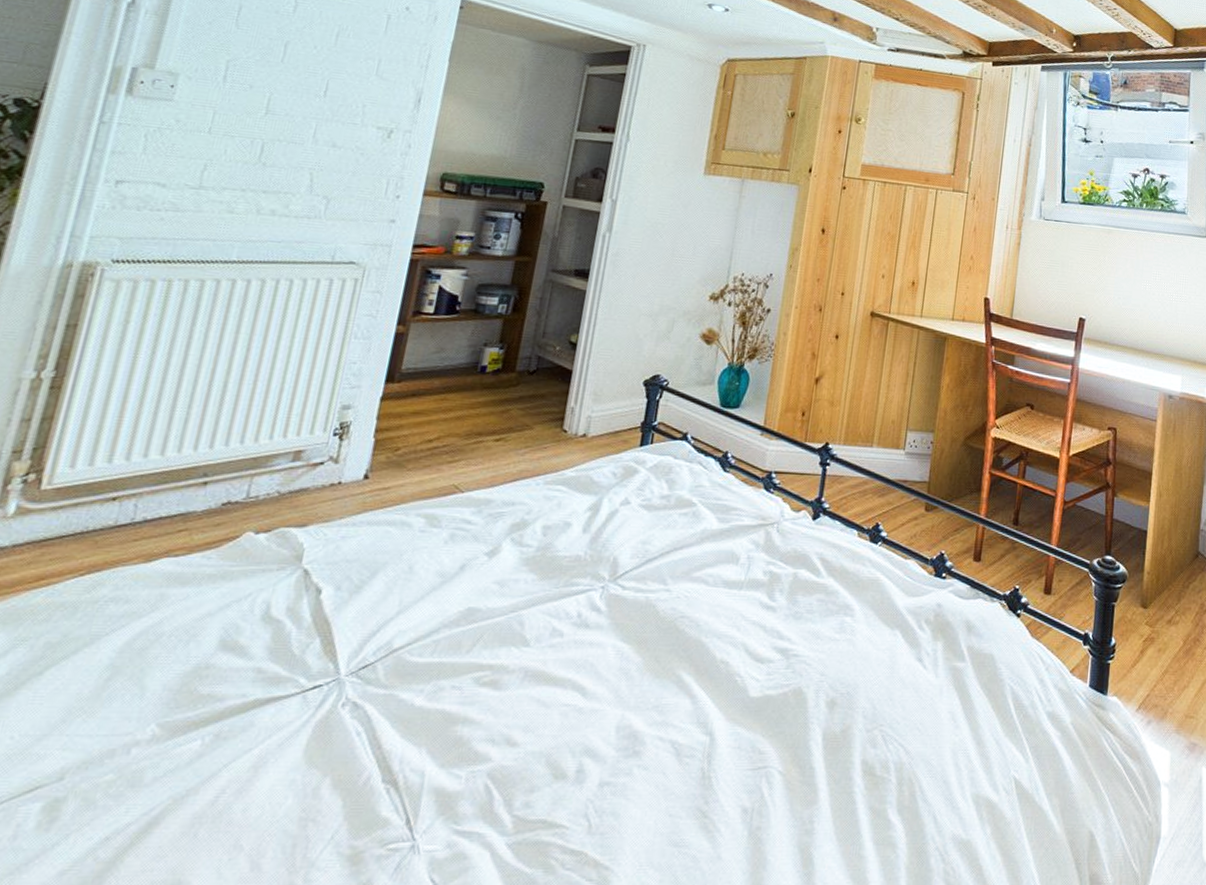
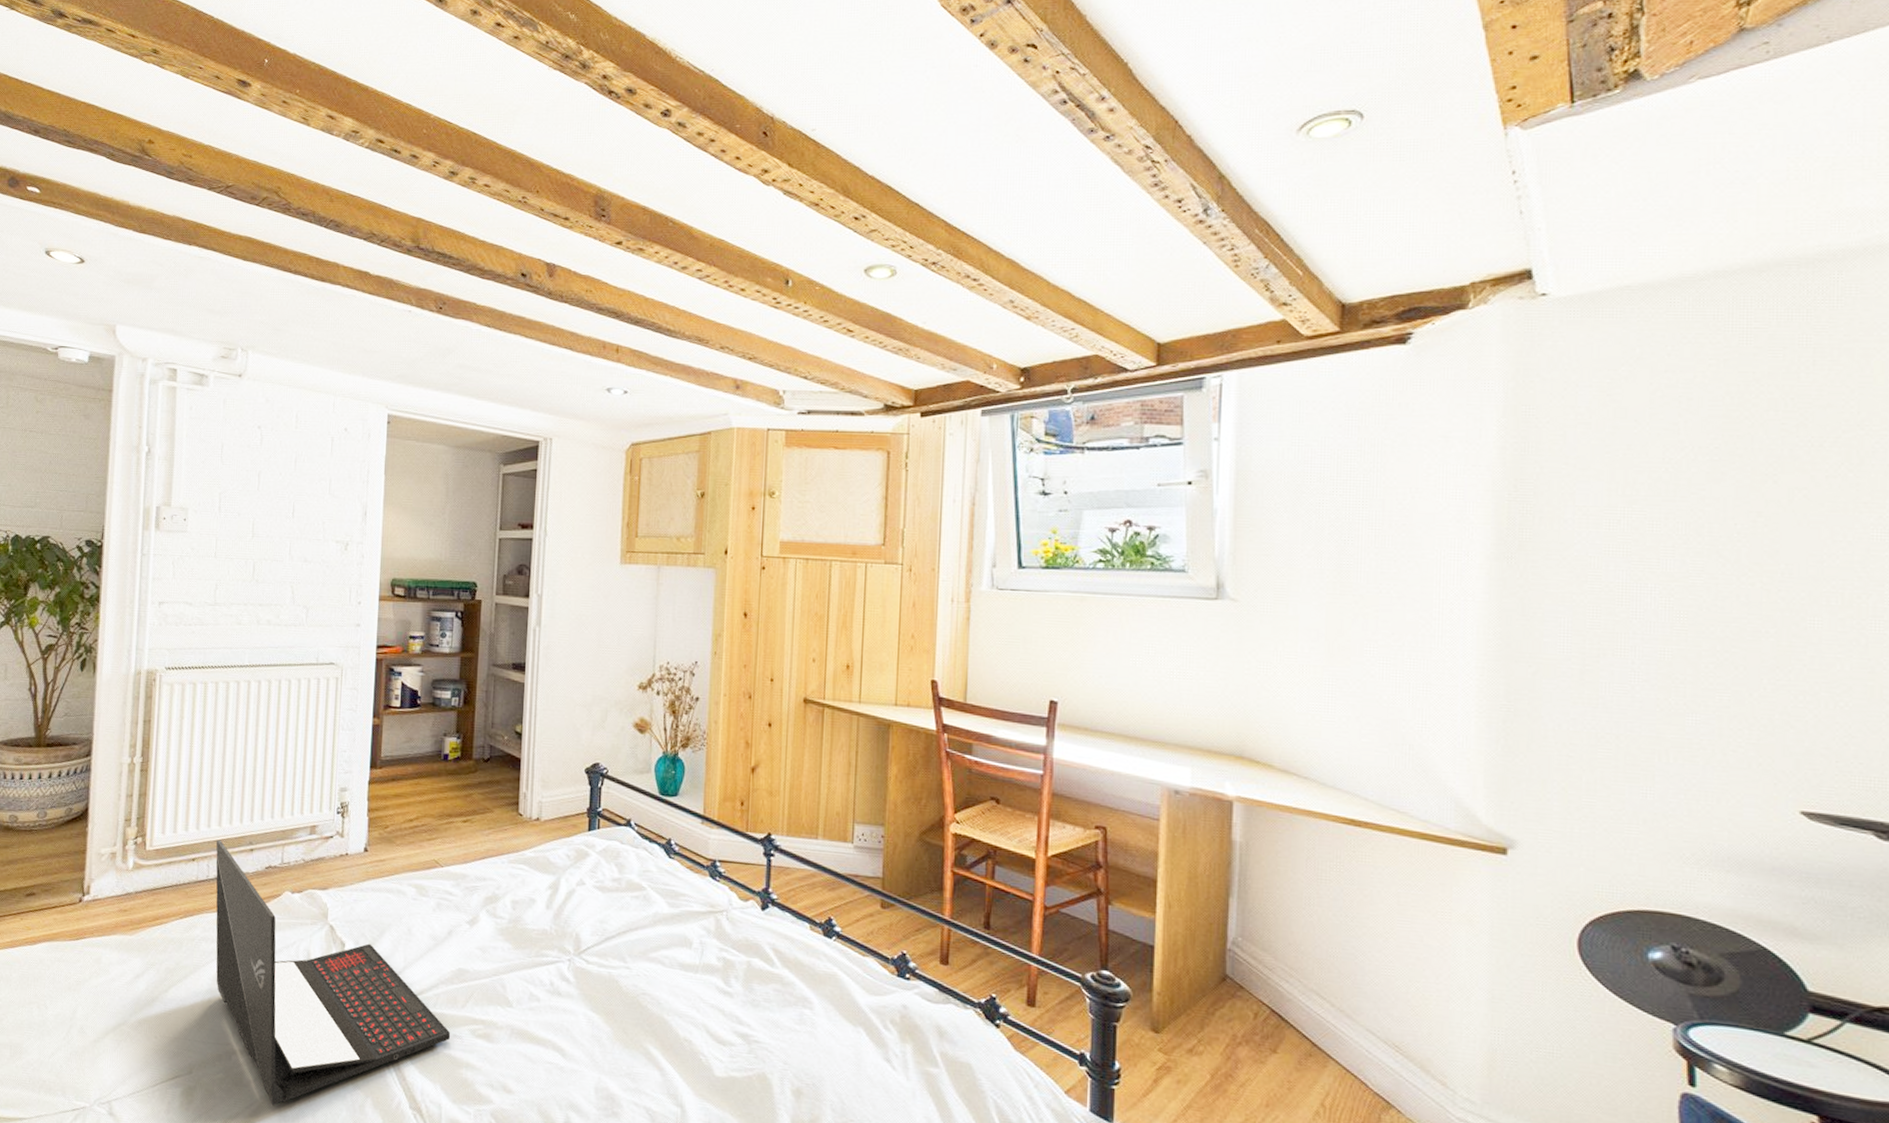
laptop: none [123,472,449,805] -> present [216,839,451,1105]

